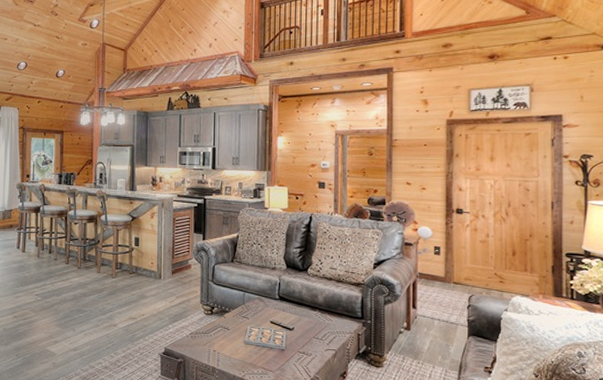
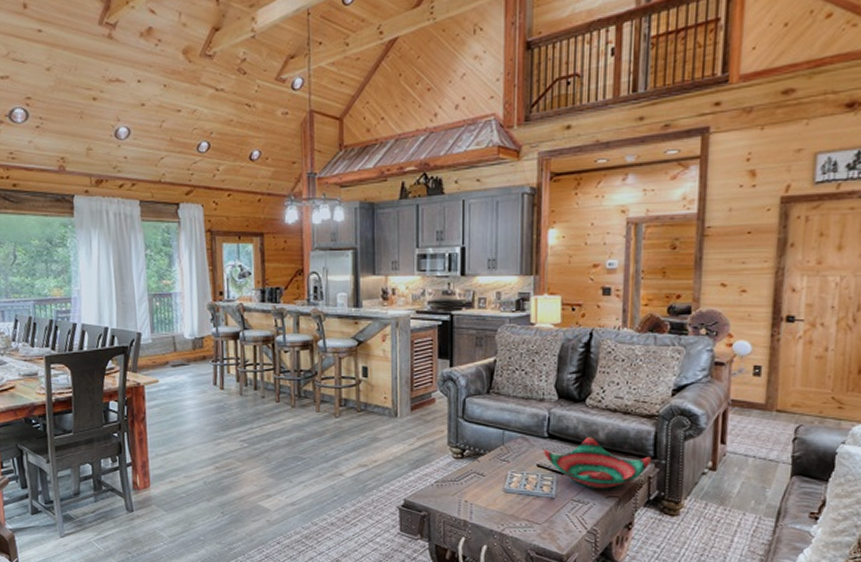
decorative bowl: none [275,300,360,344] -> present [542,437,652,490]

